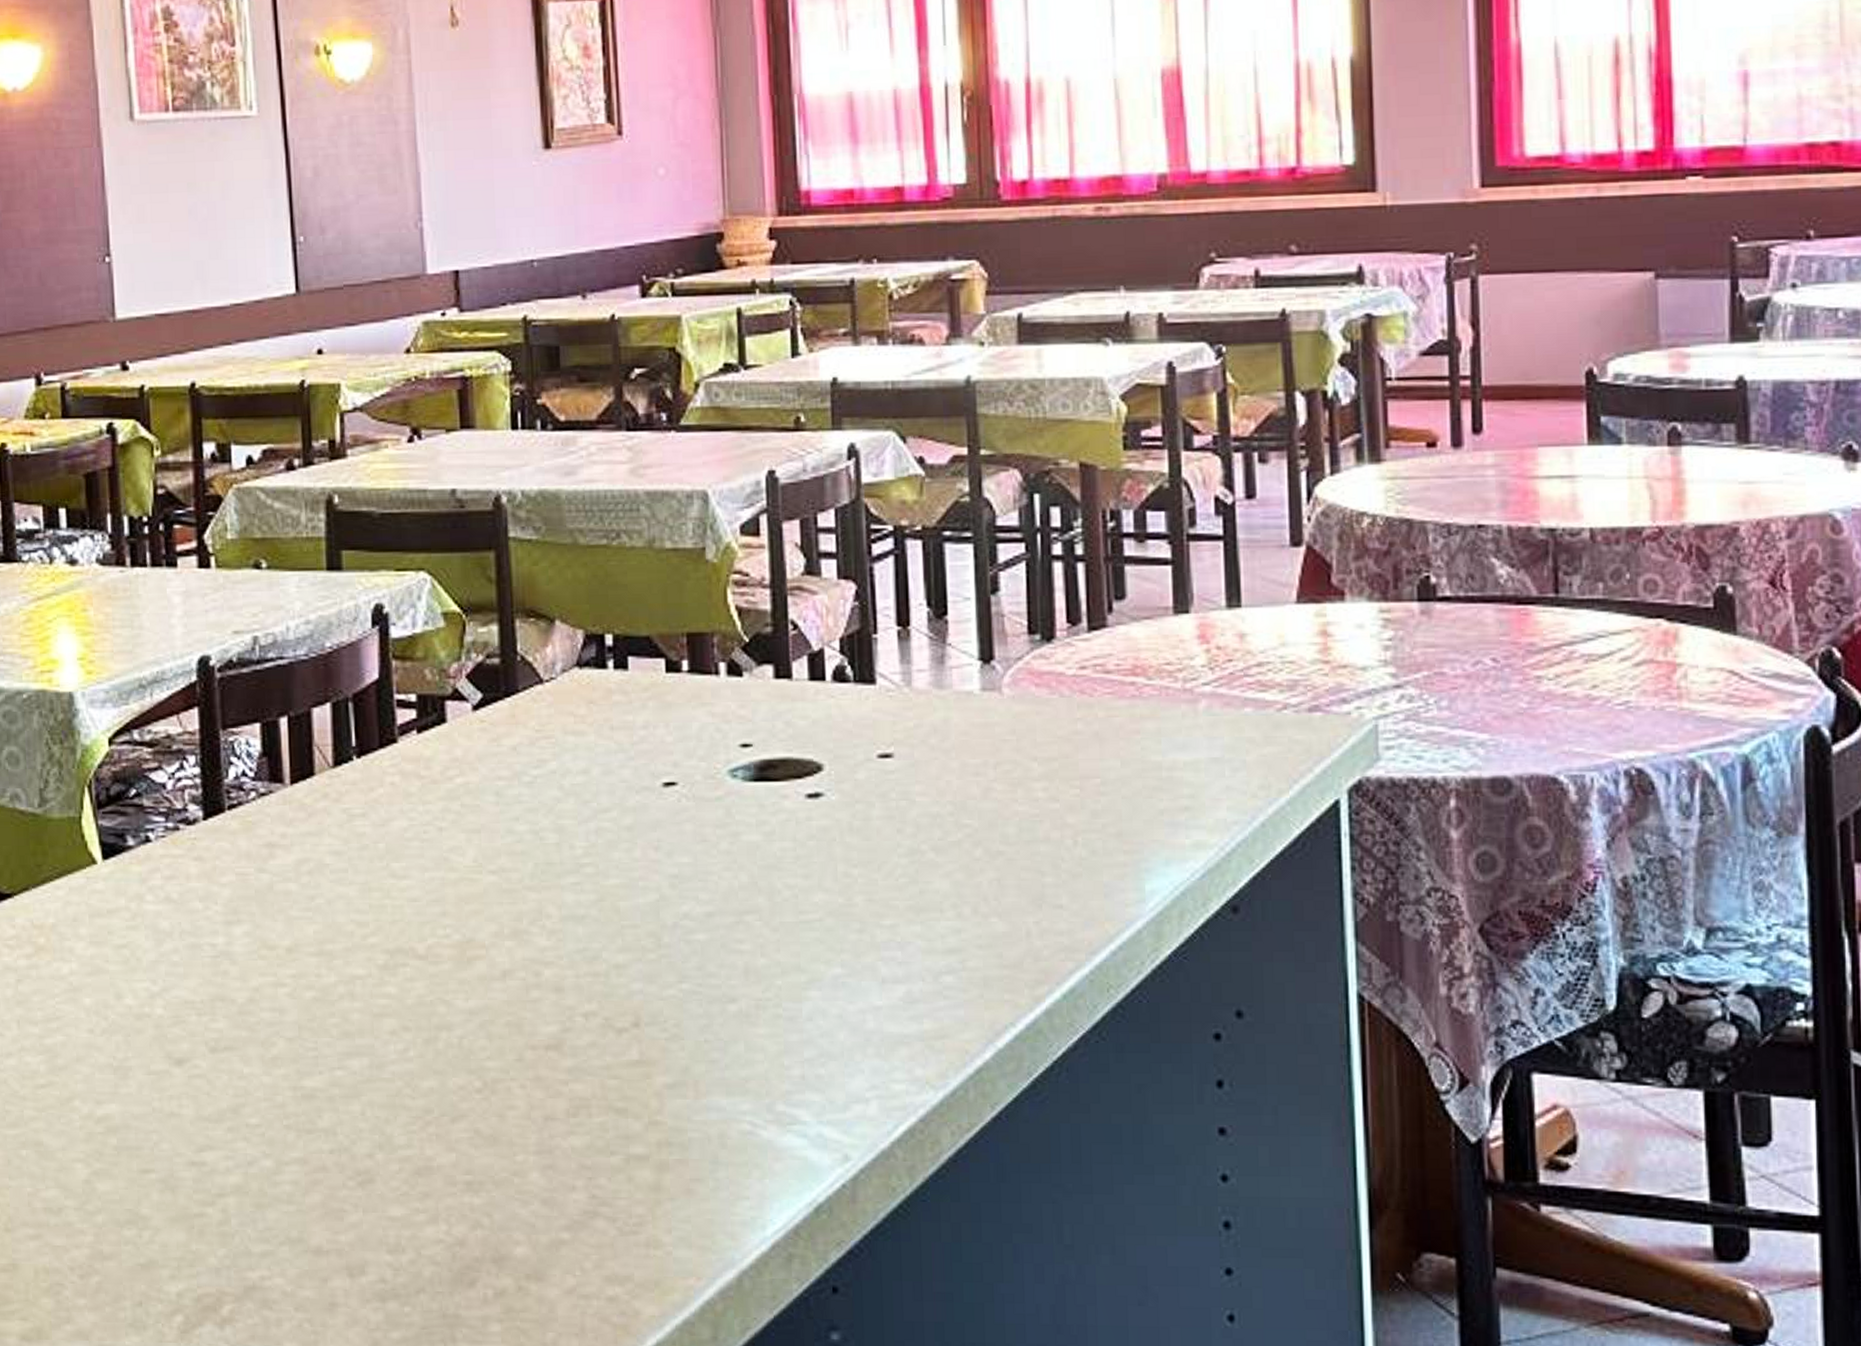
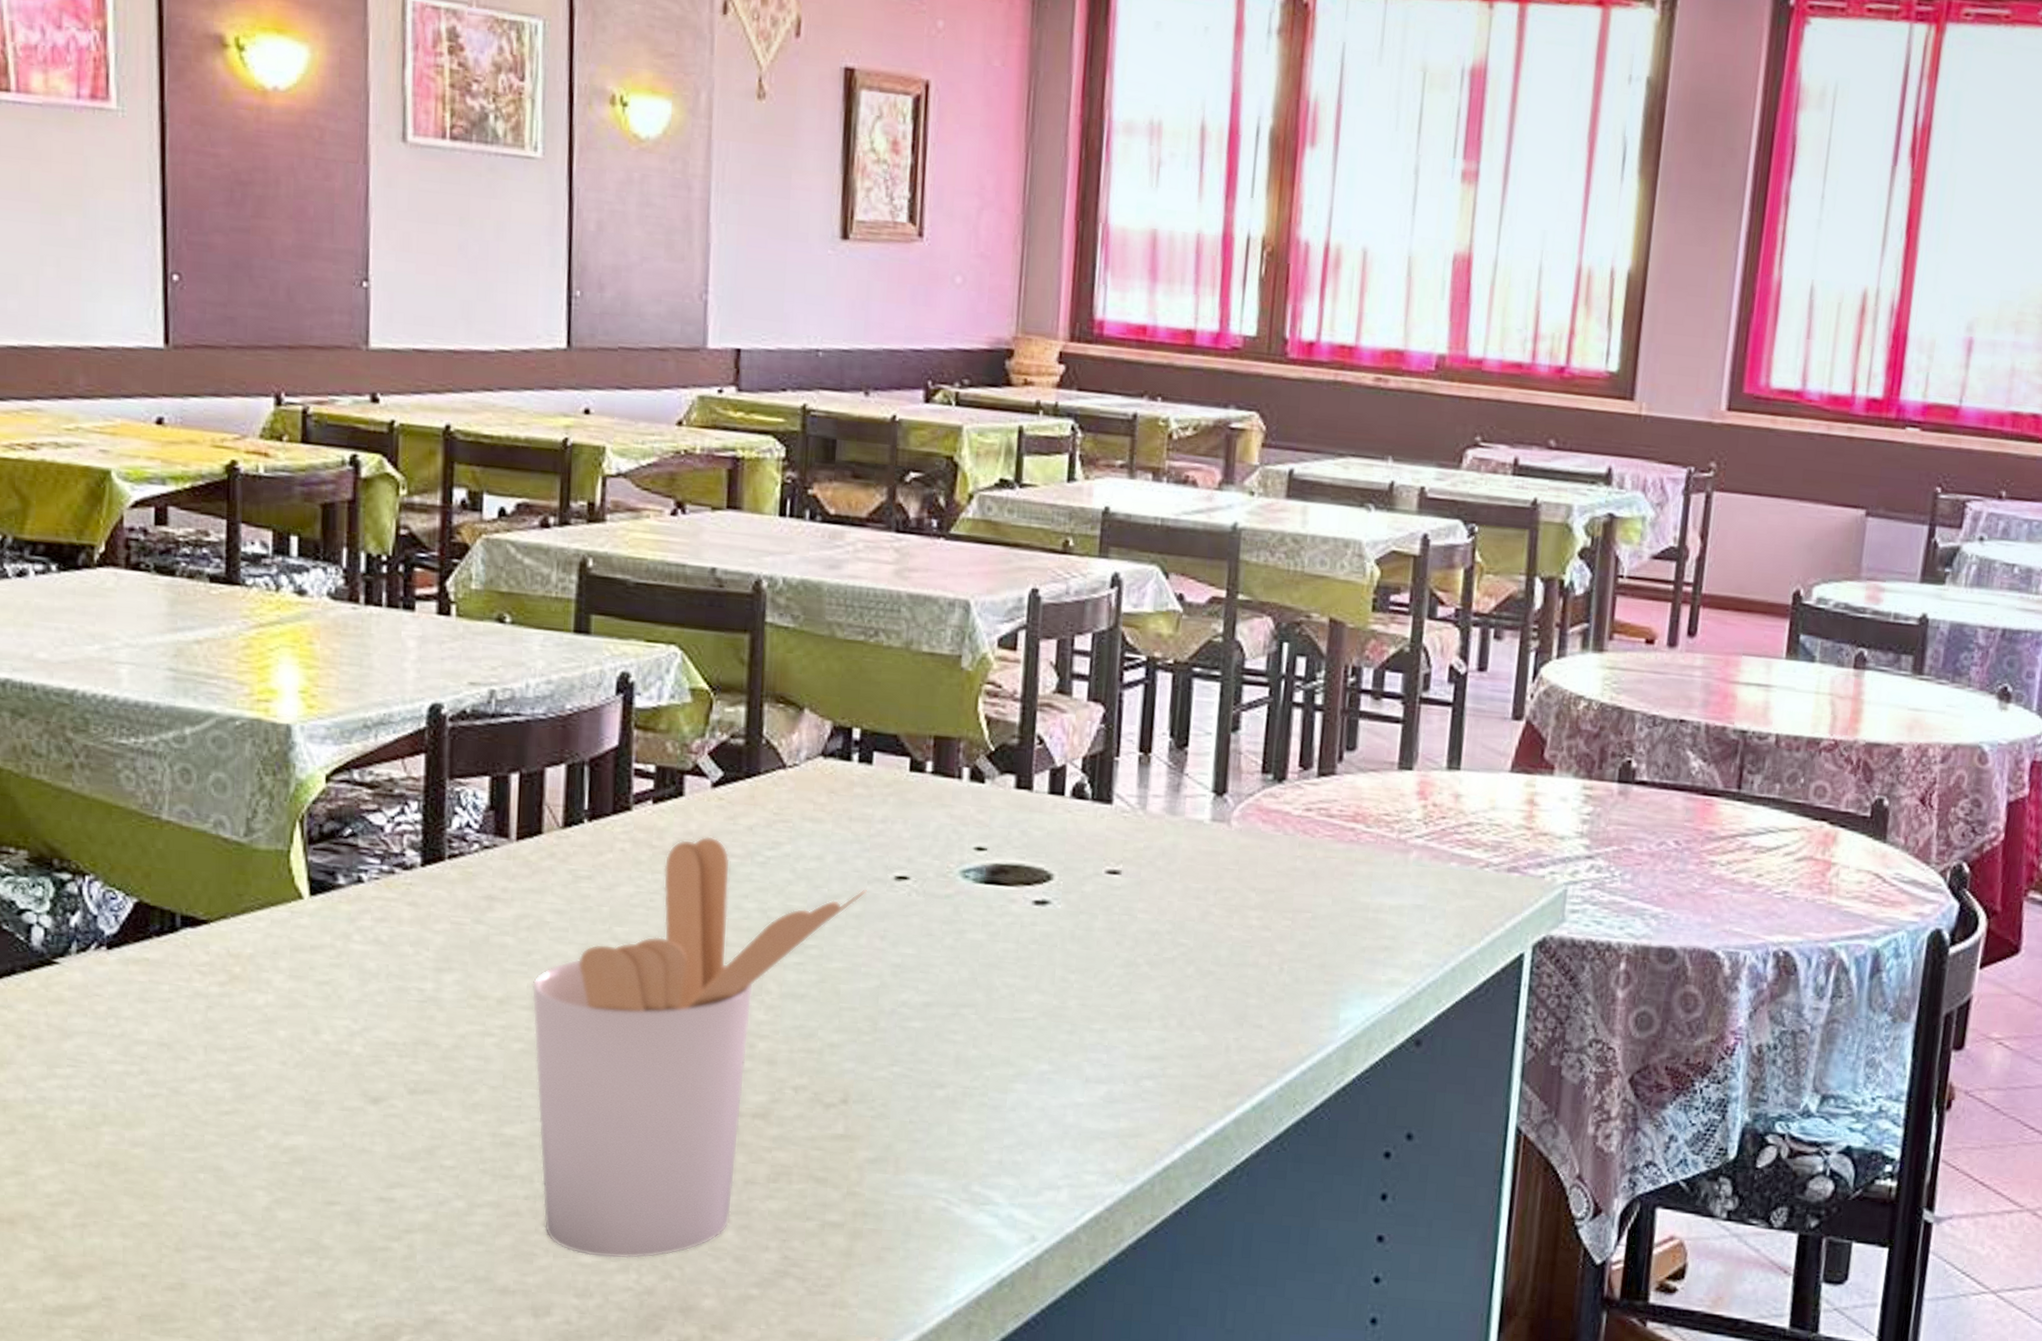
utensil holder: none [317,761,636,1210] -> present [531,836,867,1259]

